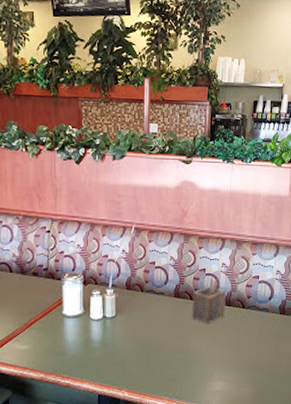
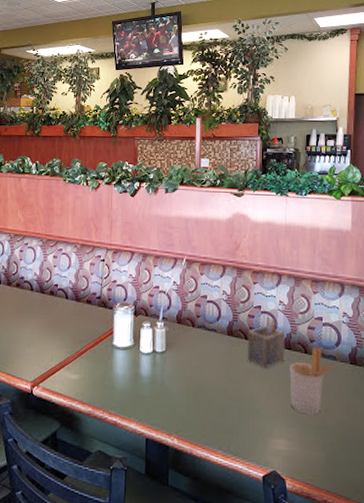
utensil holder: none [228,302,272,359] -> present [289,347,341,415]

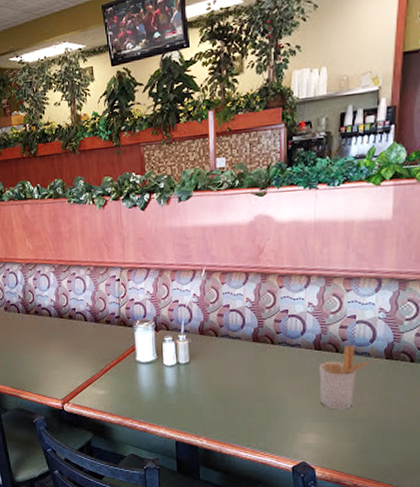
napkin holder: present [247,316,285,369] -> none [274,320,314,371]

